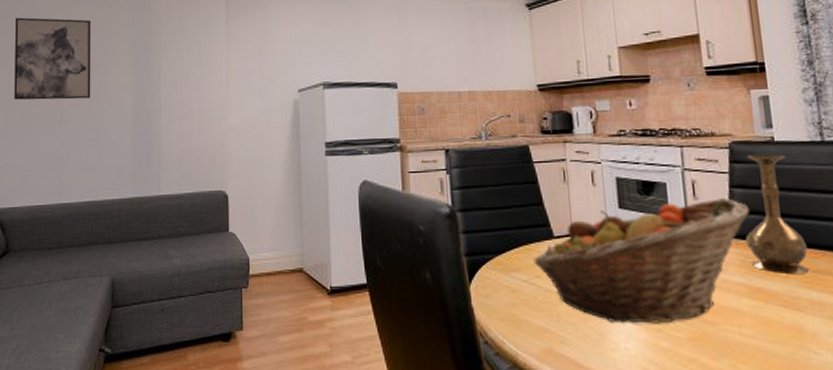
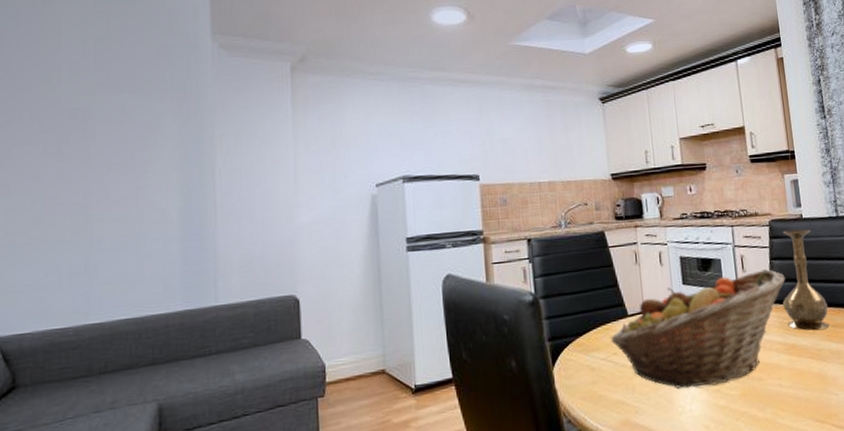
wall art: present [14,17,91,100] -> none [19,106,126,205]

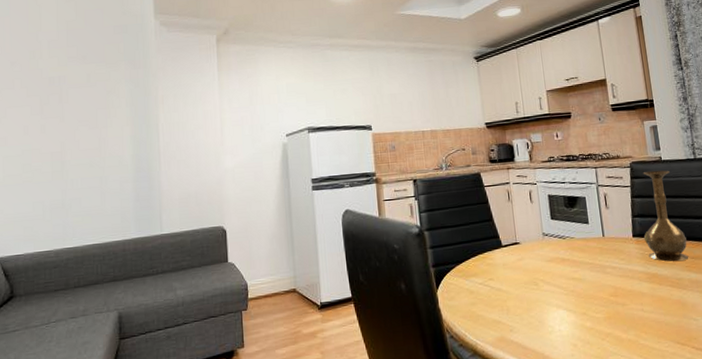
fruit basket: present [610,269,786,388] -> none [487,206,646,311]

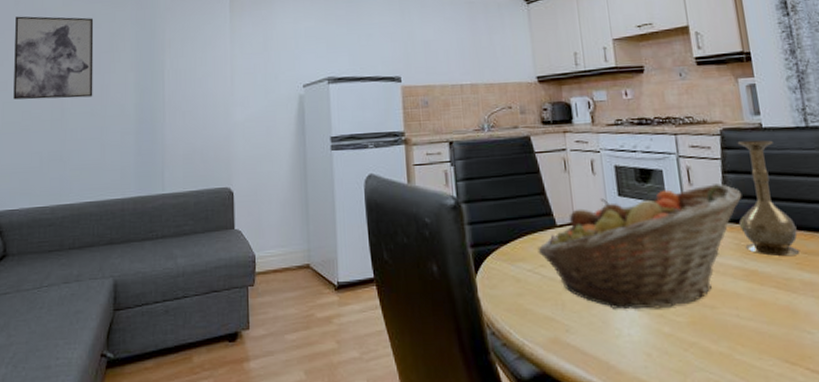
wall art: none [12,76,92,154] -> present [13,16,94,100]
fruit basket: none [487,206,646,311] -> present [537,183,742,309]

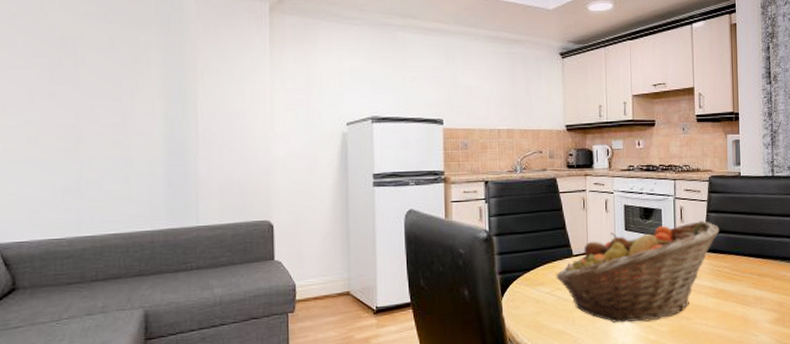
wall art: present [13,16,94,100] -> none [13,31,114,126]
vase: present [737,140,801,256] -> none [714,186,756,278]

